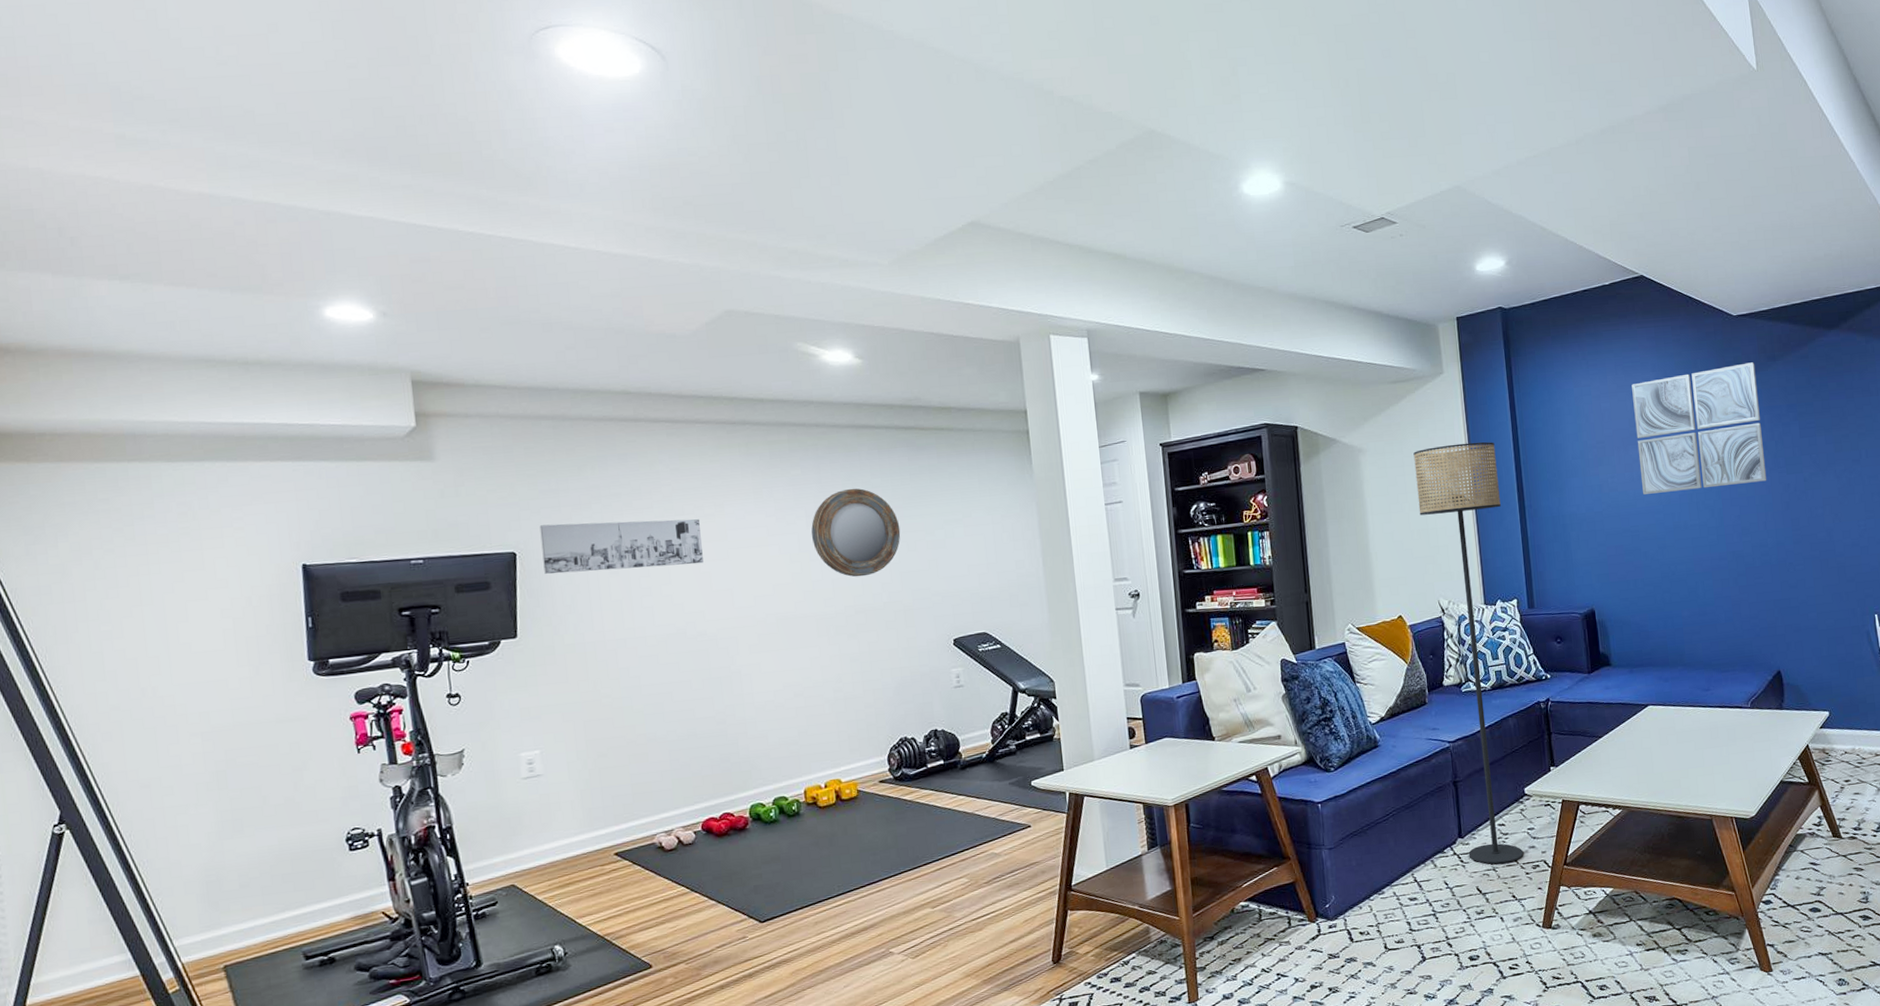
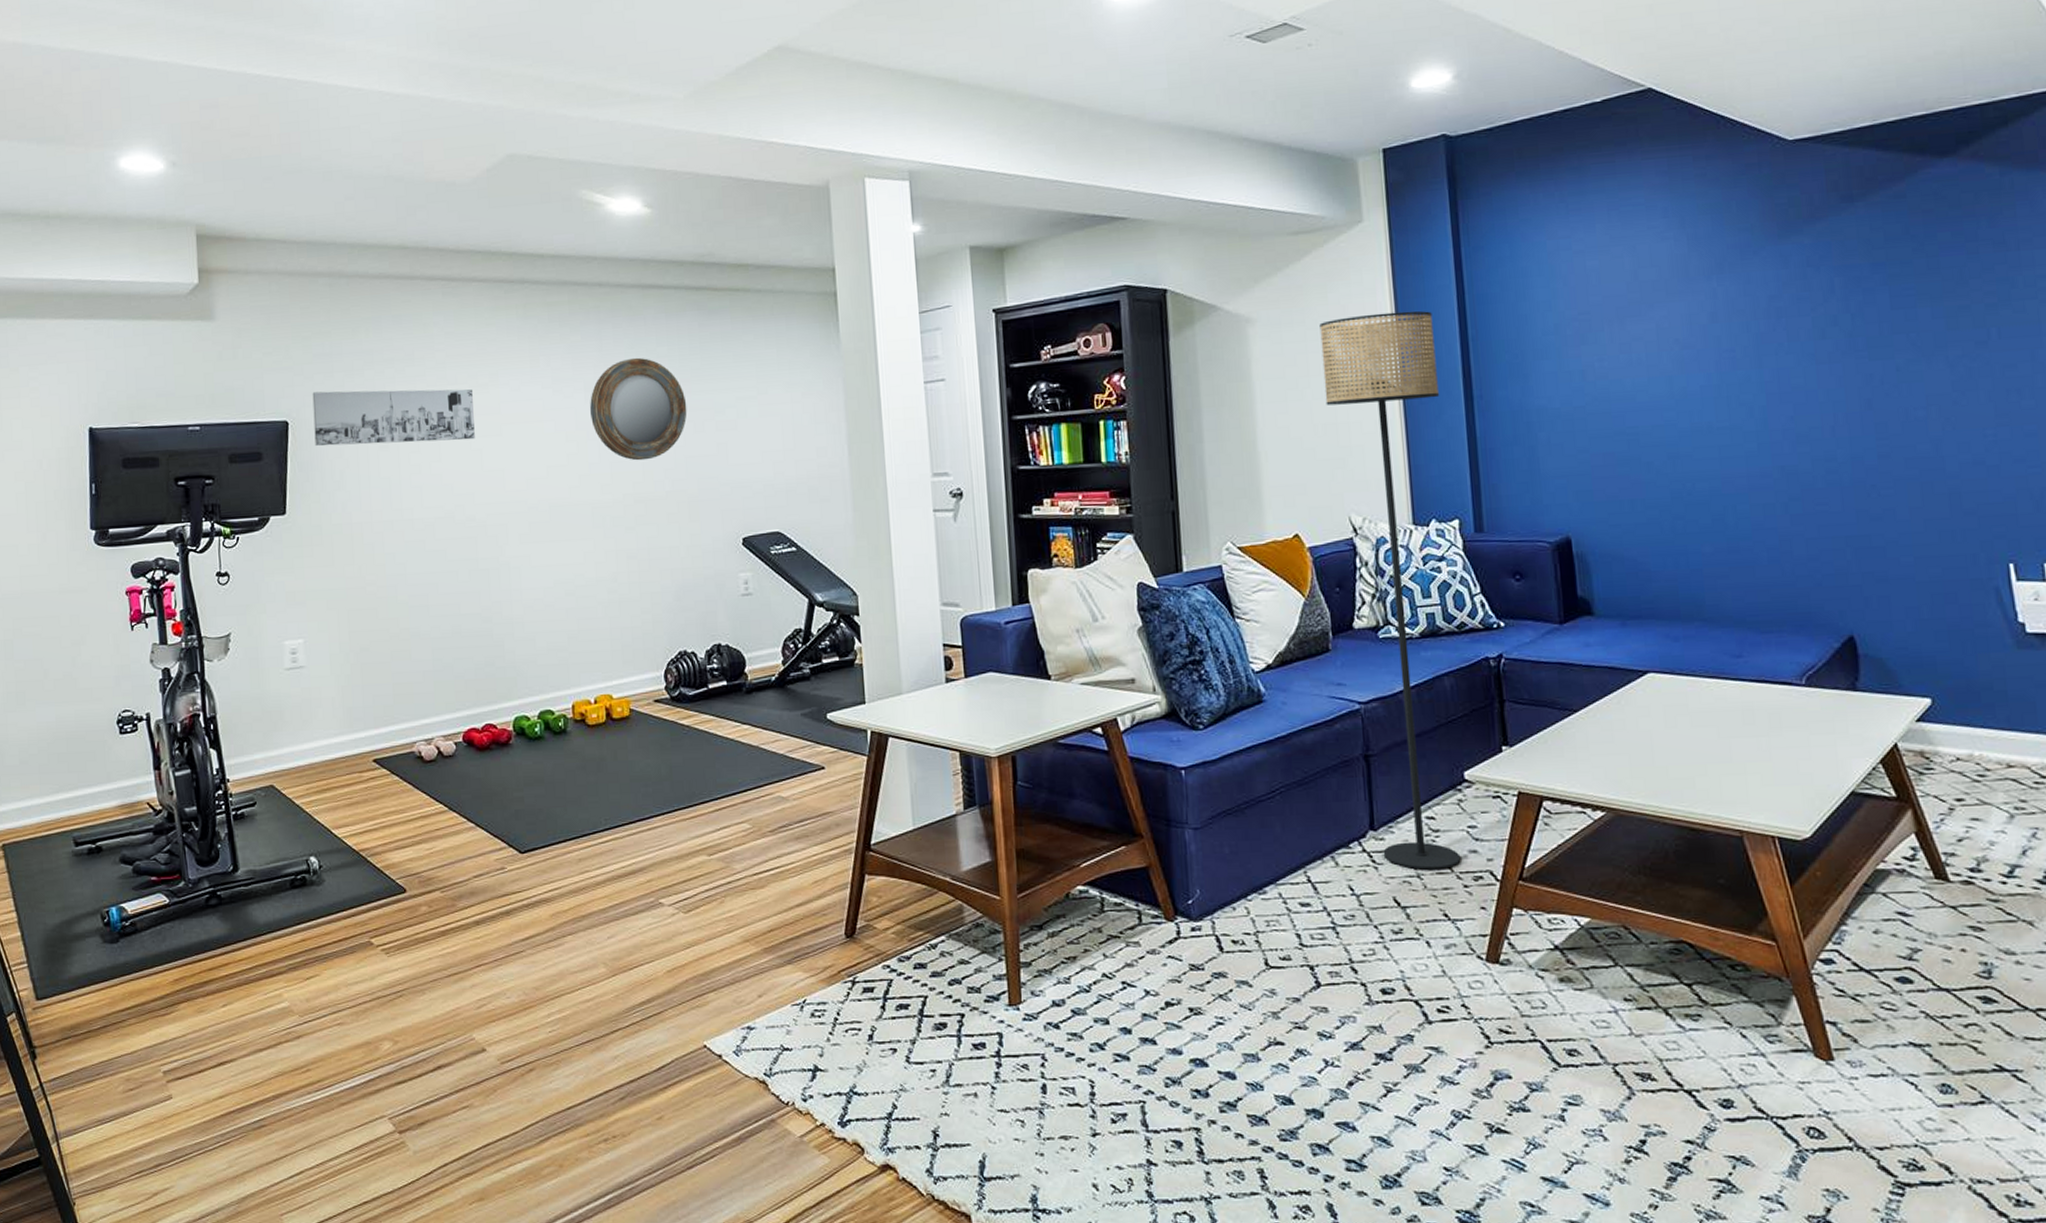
wall art: present [1631,362,1767,495] -> none [1632,204,1837,385]

